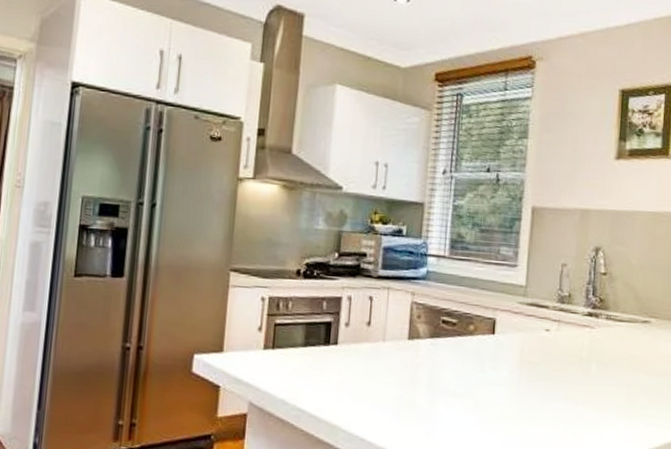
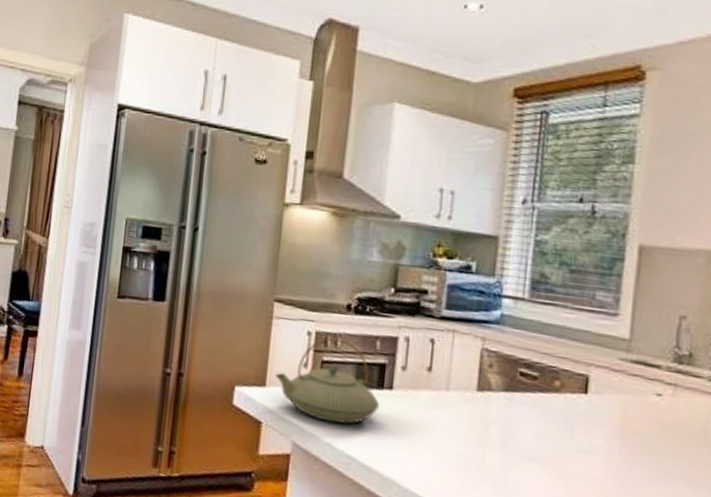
teapot: none [231,301,326,381] -> present [274,337,379,424]

